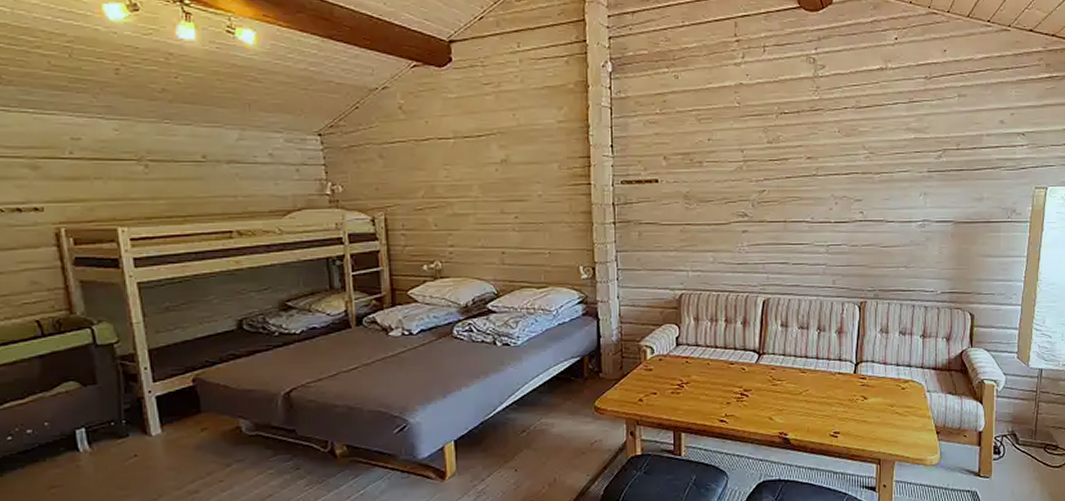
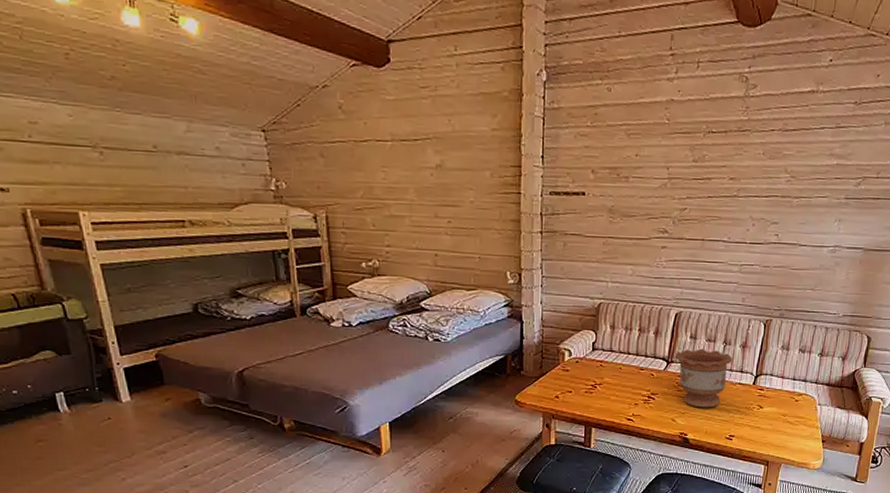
flower pot: none [766,337,829,403] -> present [675,348,733,408]

